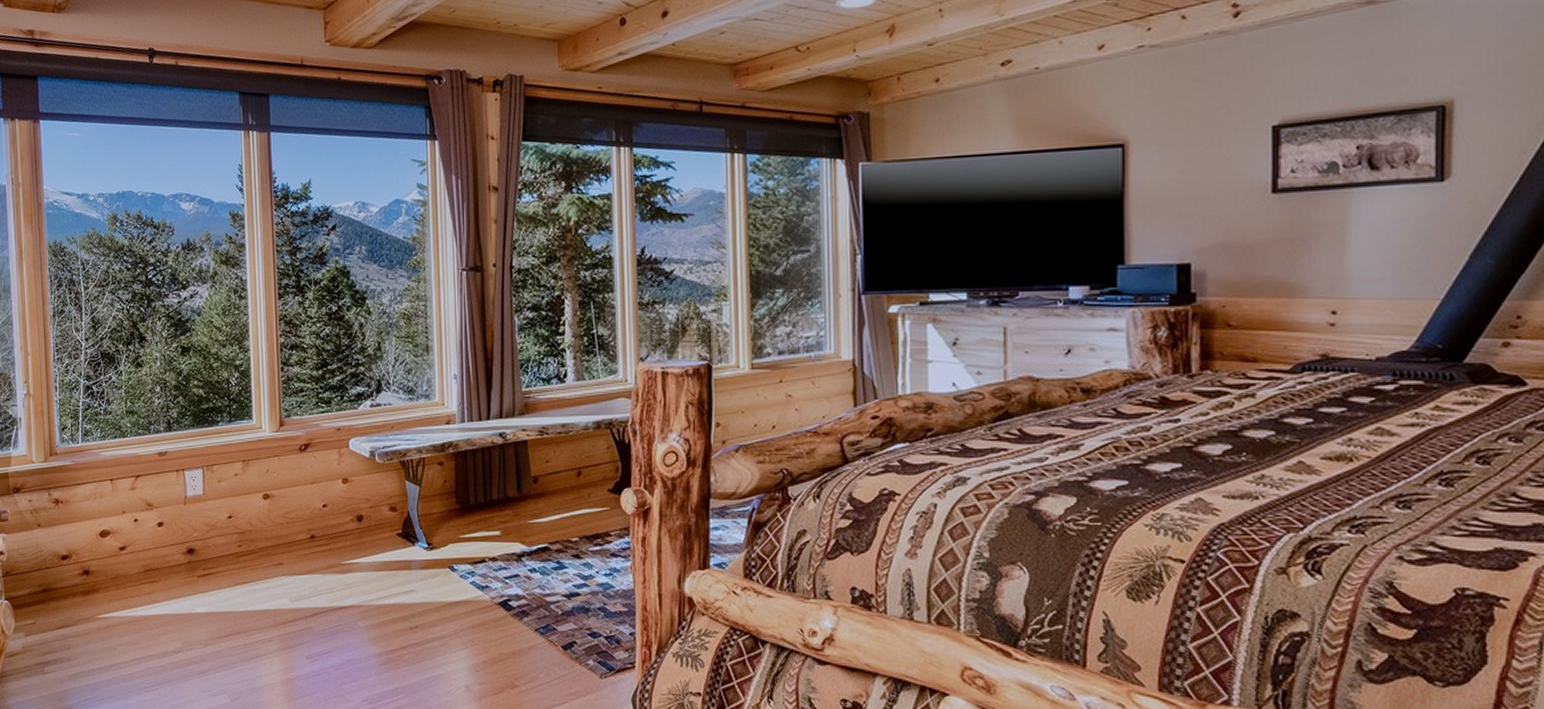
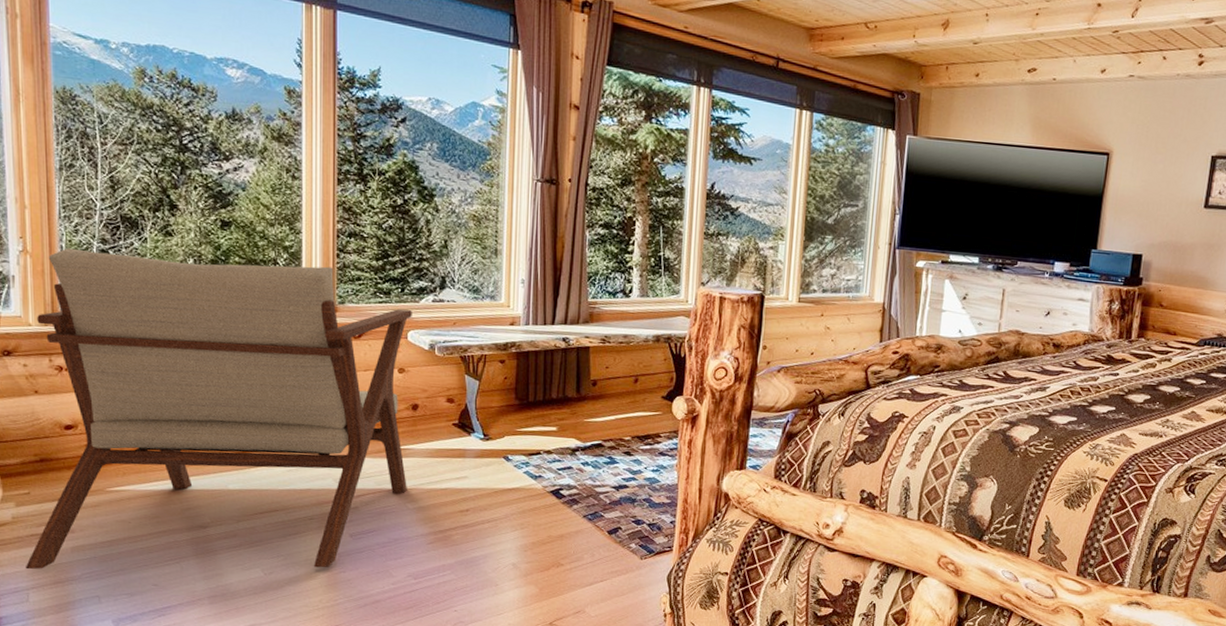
lounge chair: none [33,381,357,698] -> present [25,248,412,570]

